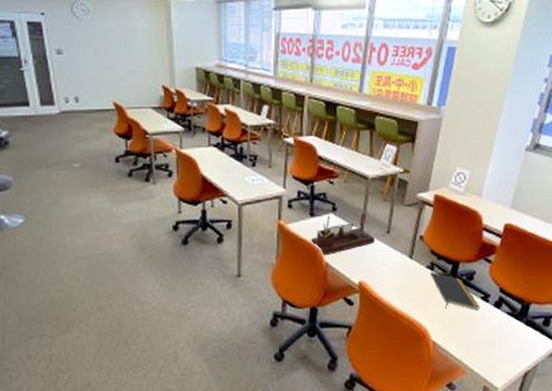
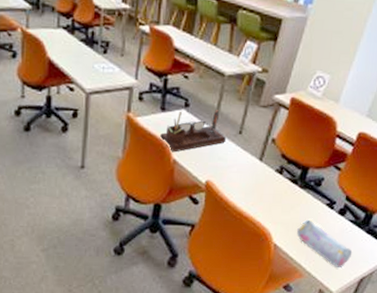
notepad: present [429,272,481,310] -> none [278,176,325,216]
pencil case: none [454,314,513,363] -> present [297,219,353,269]

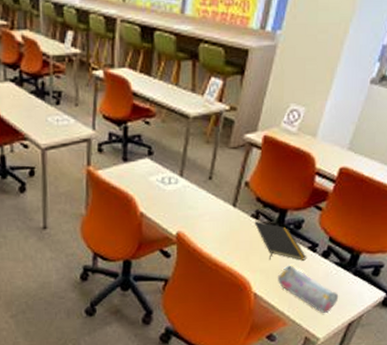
desk organizer: present [160,110,227,153] -> none [124,156,196,205]
notepad: none [278,176,325,216] -> present [254,221,307,261]

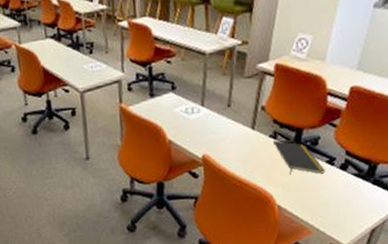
pencil case: present [278,265,339,314] -> none [299,178,360,222]

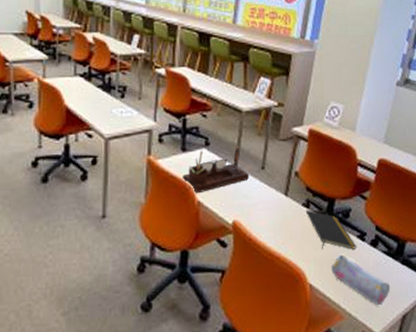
desk organizer: none [153,88,216,134] -> present [183,147,250,194]
pencil case: none [299,178,360,222] -> present [331,254,391,306]

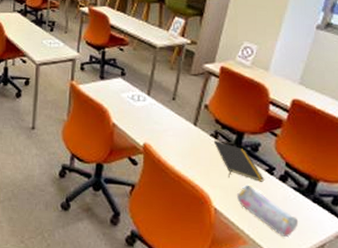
desk organizer: present [183,147,250,194] -> none [100,78,161,117]

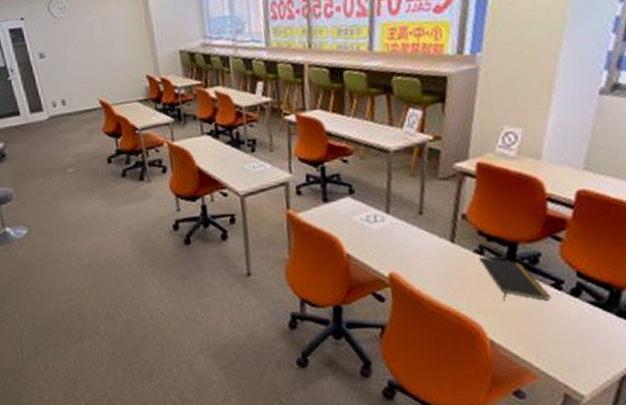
pencil case: present [237,184,299,238] -> none [517,306,602,365]

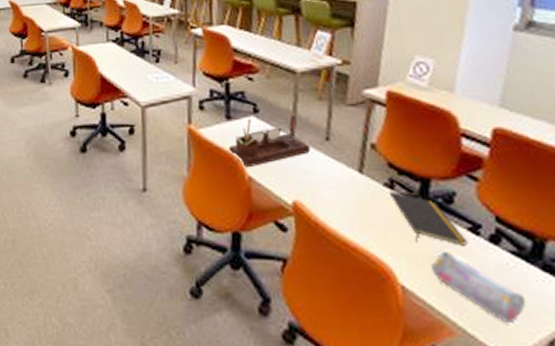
desk organizer: none [327,191,405,246] -> present [229,113,311,168]
pencil case: none [517,306,602,365] -> present [431,250,527,324]

